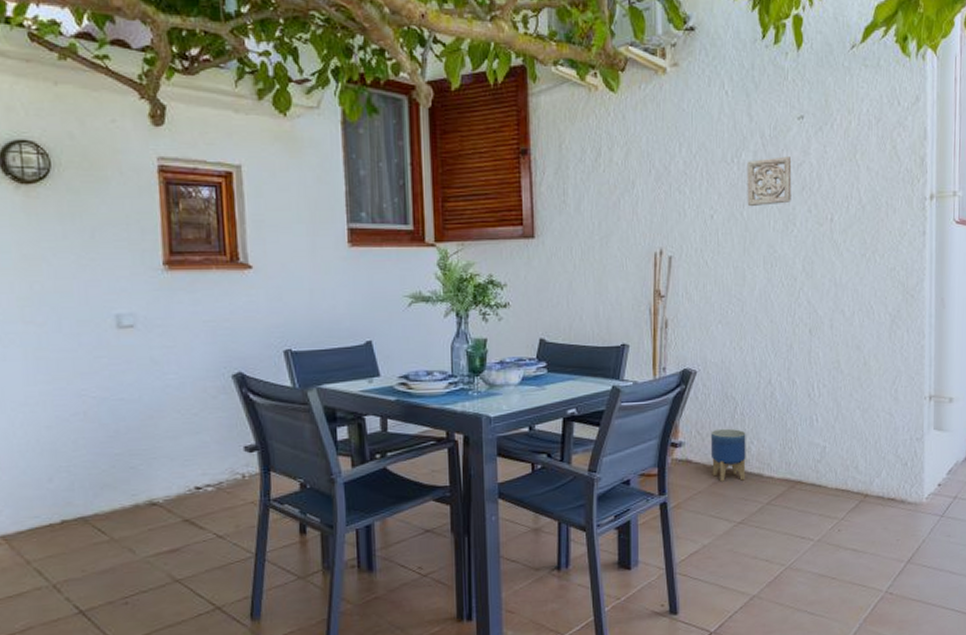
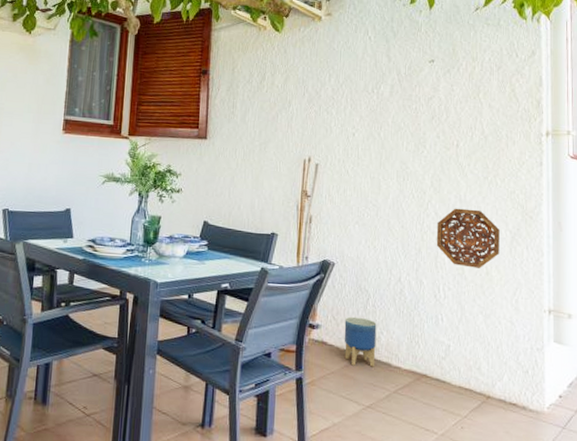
wall ornament: present [747,156,792,207] -> none [384,91,423,130]
decorative platter: none [809,293,878,360] -> present [436,208,500,268]

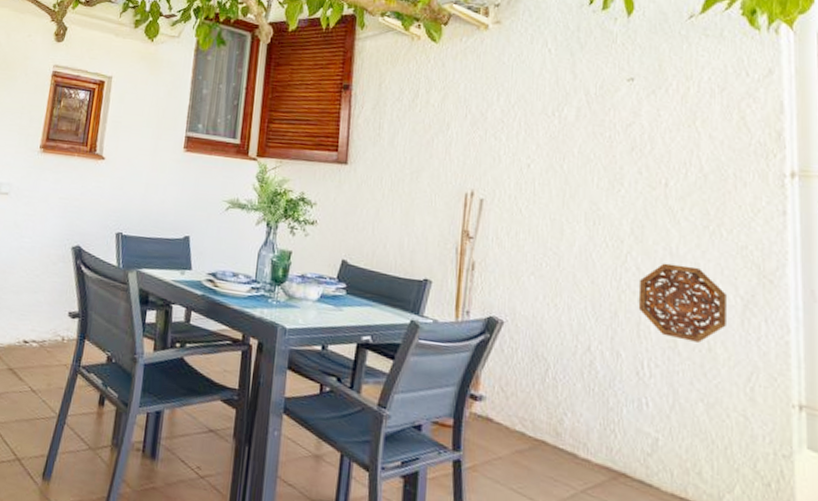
planter: present [344,316,377,367] -> none [515,389,558,457]

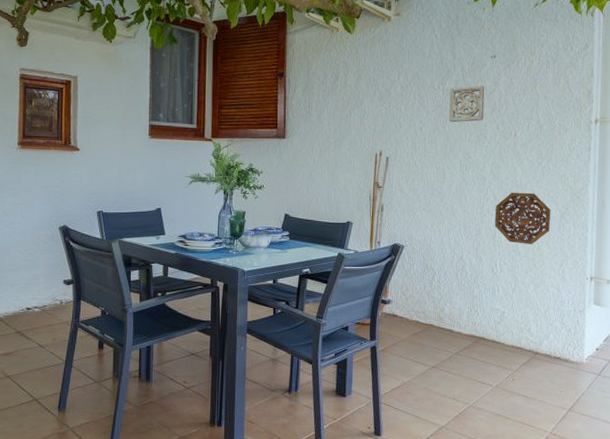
wall ornament: none [568,115,620,162] -> present [449,85,485,123]

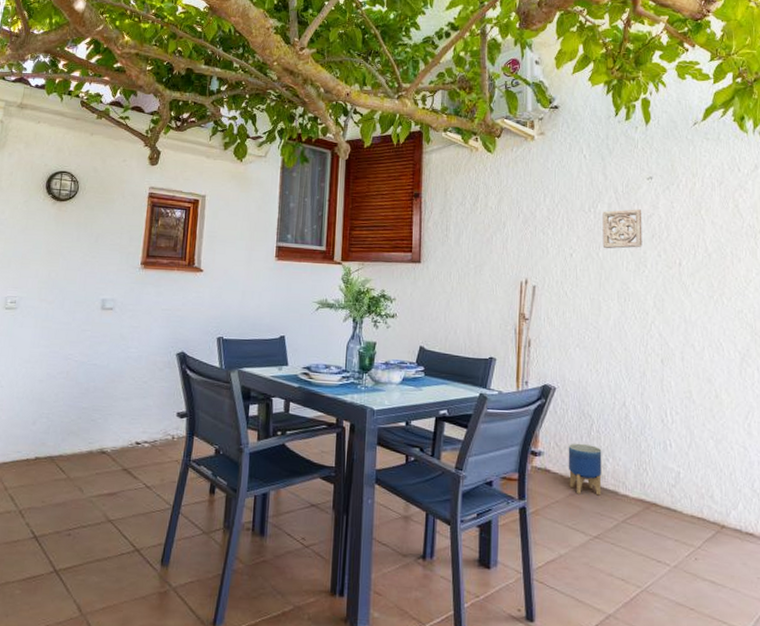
planter: none [412,292,441,334] -> present [568,443,602,496]
decorative platter: present [494,192,551,244] -> none [661,329,729,391]

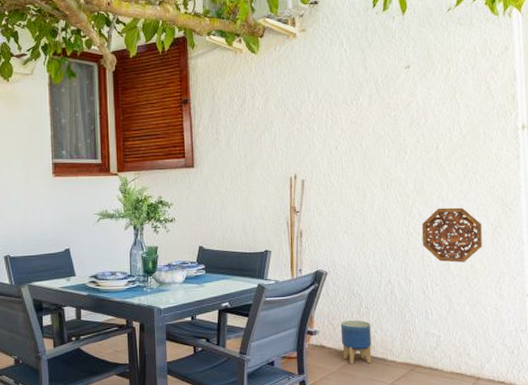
wall ornament: present [602,209,642,249] -> none [364,98,402,139]
decorative platter: none [661,329,729,391] -> present [421,207,482,263]

